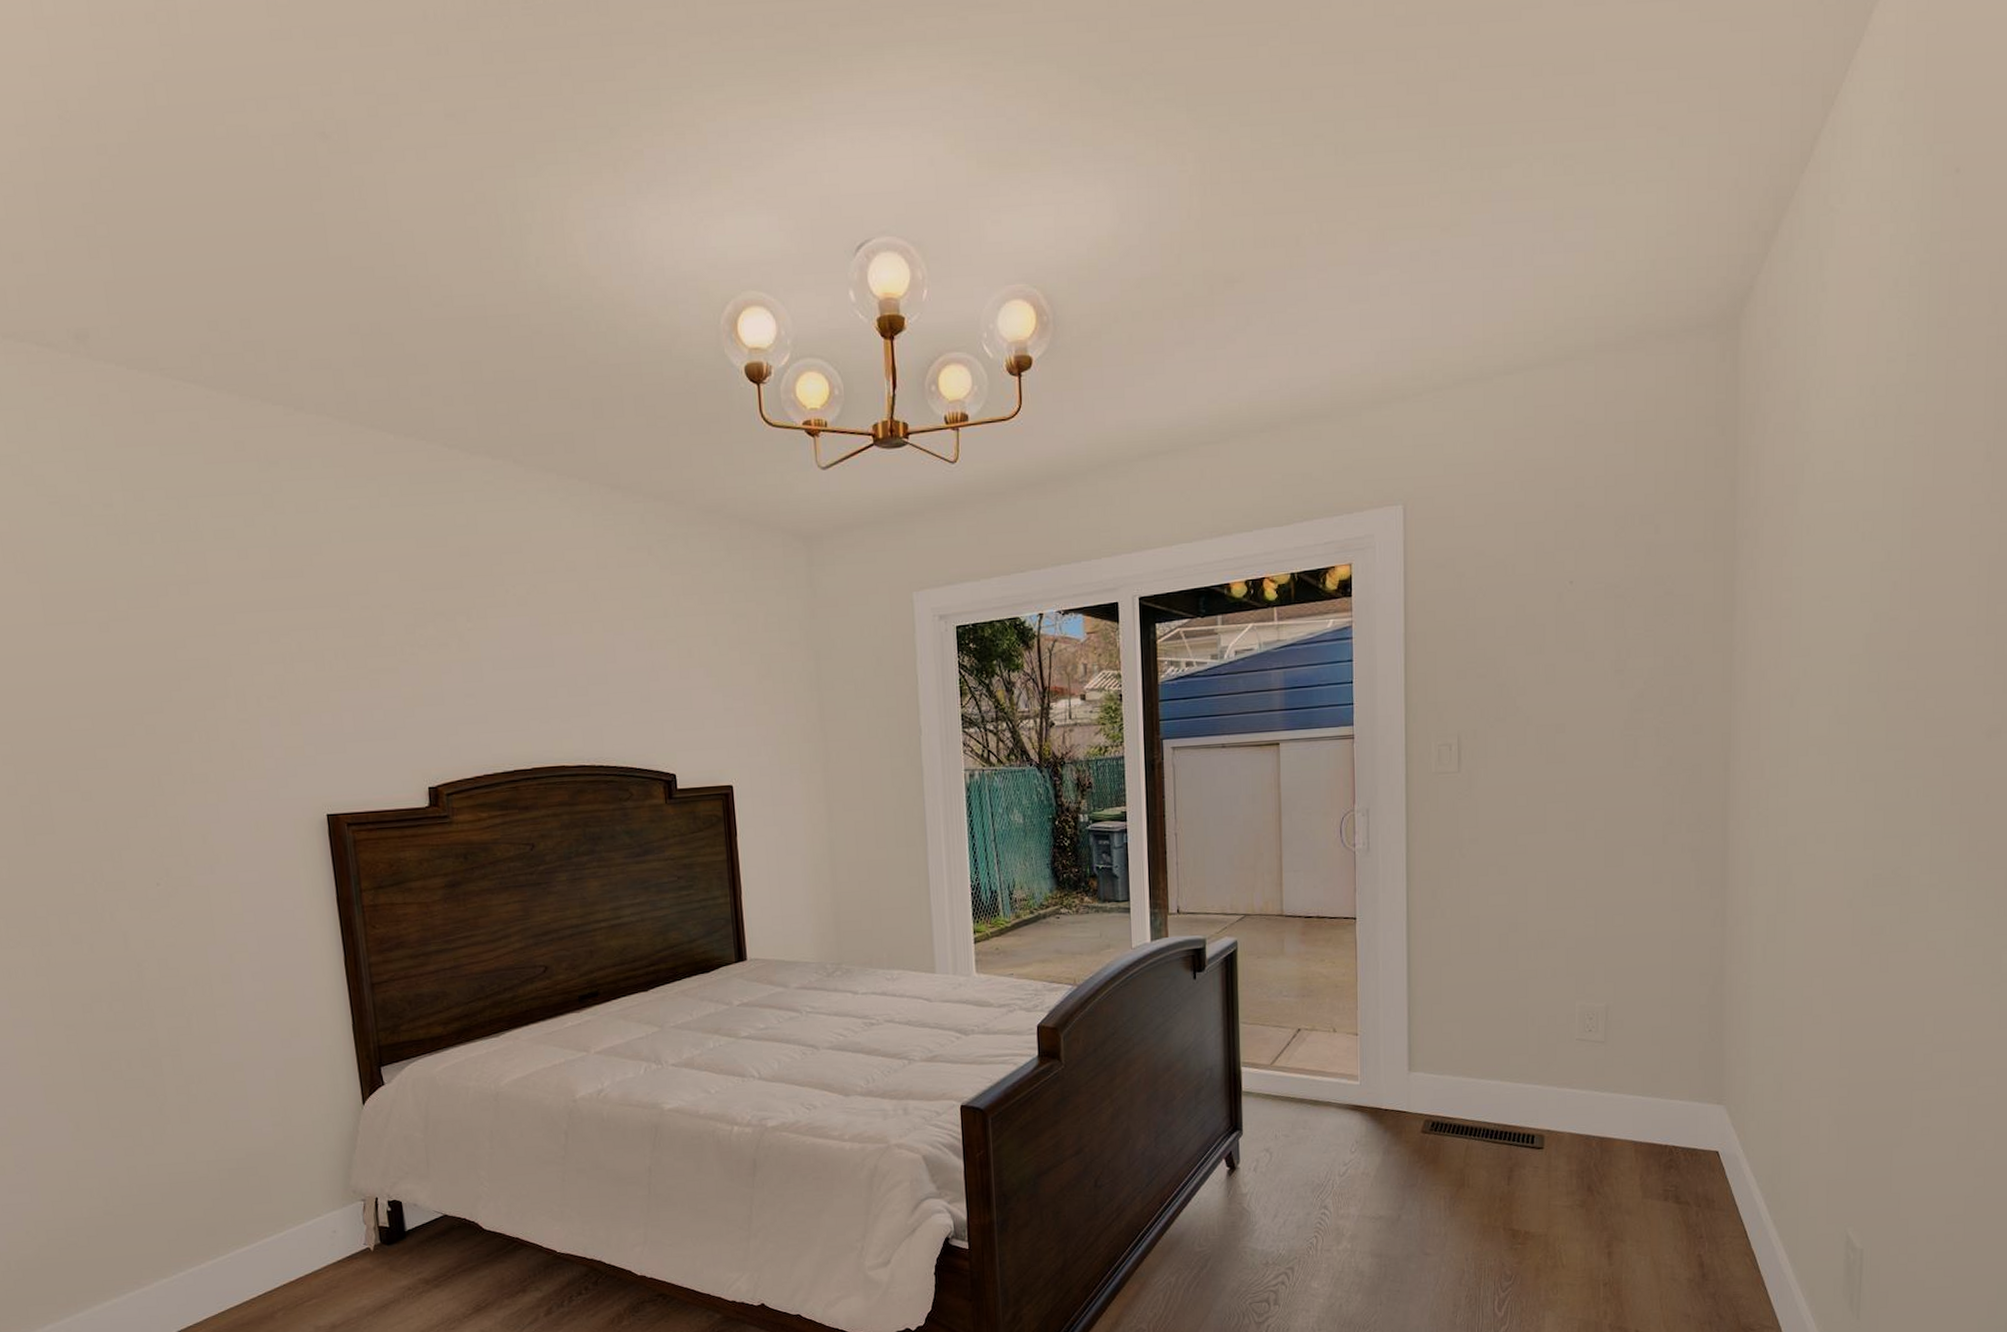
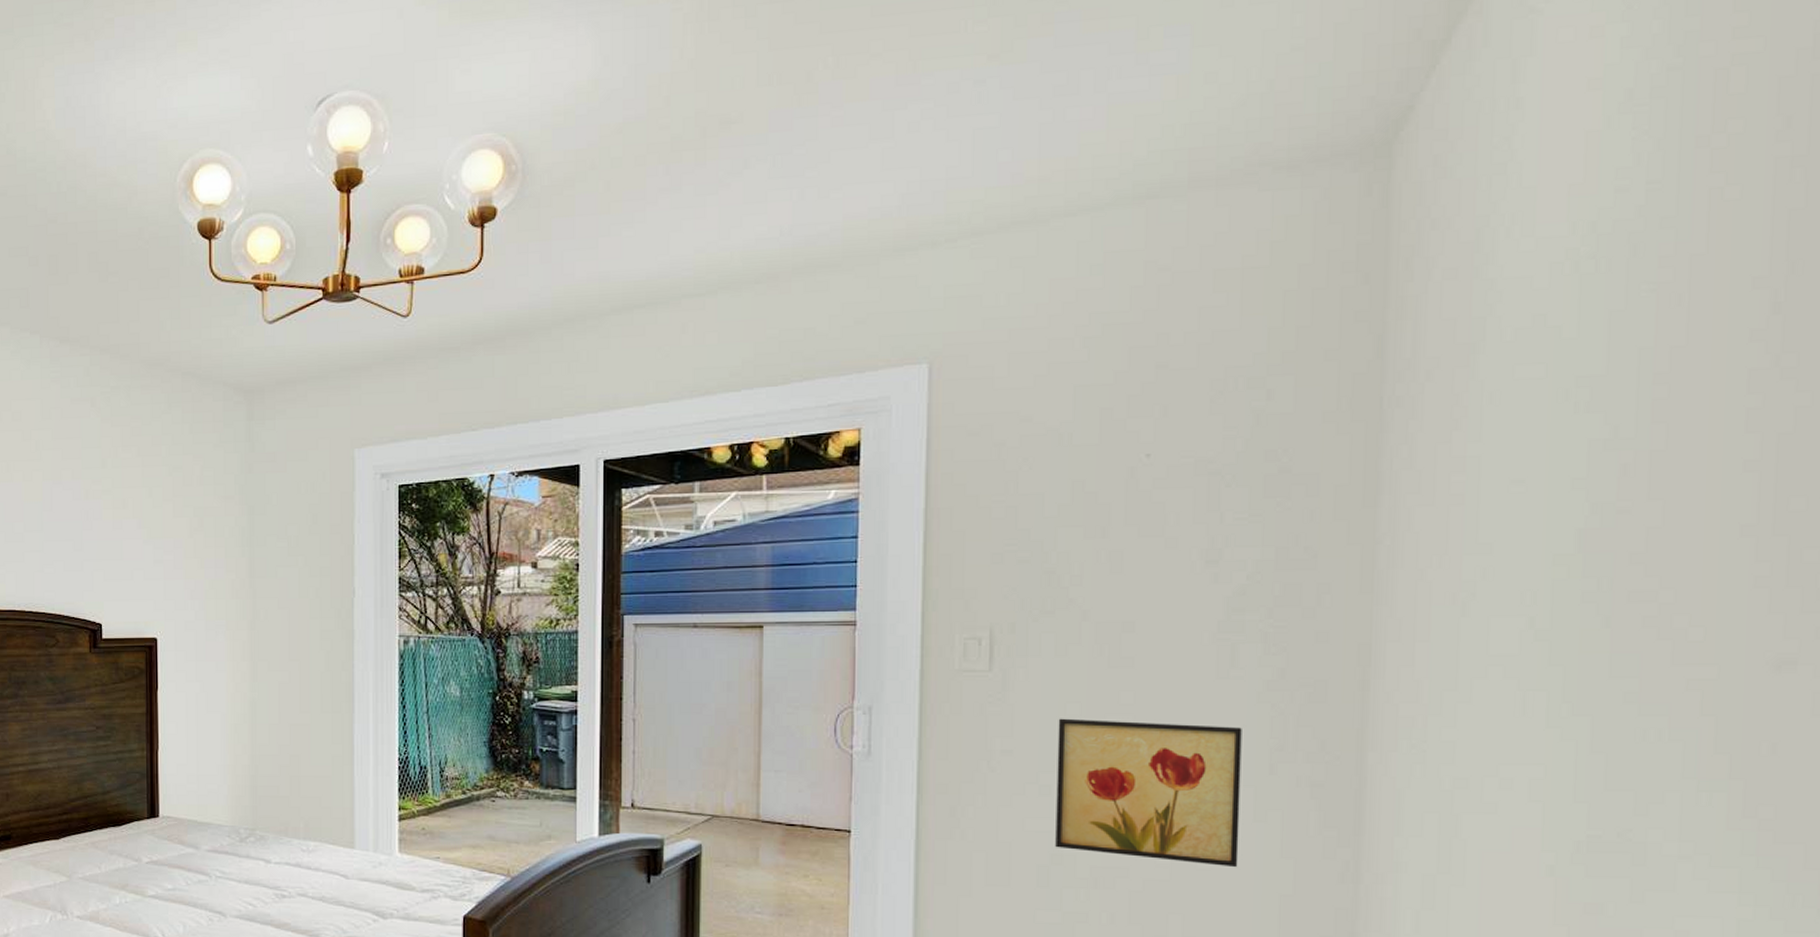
wall art: none [1511,806,1643,922] -> present [1055,718,1242,868]

